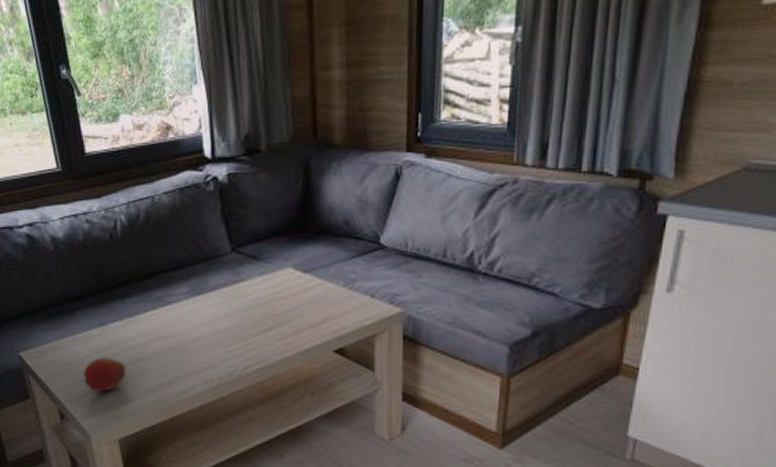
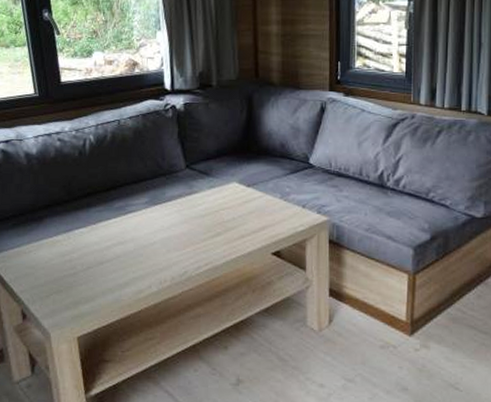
fruit: present [83,356,127,392] -> none [47,260,88,293]

